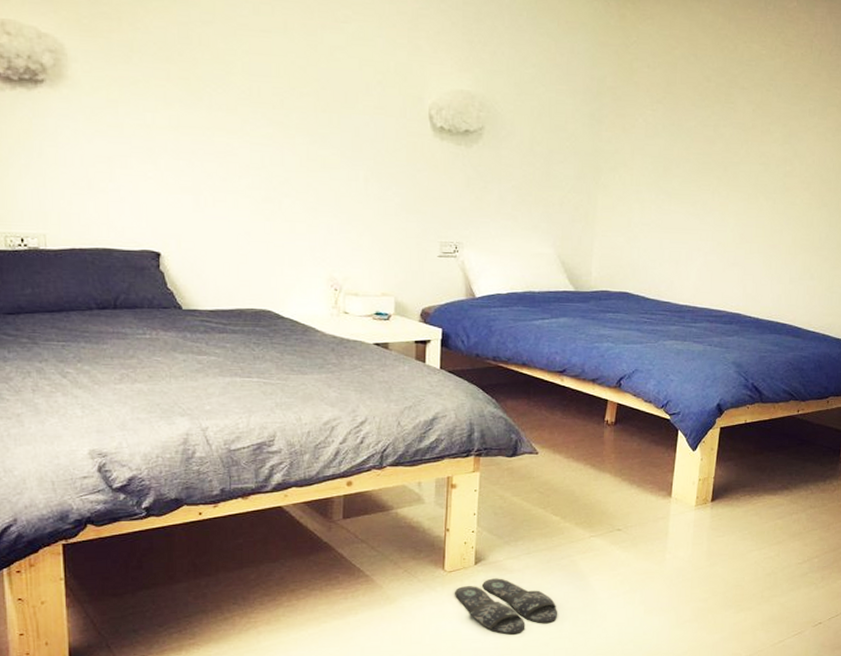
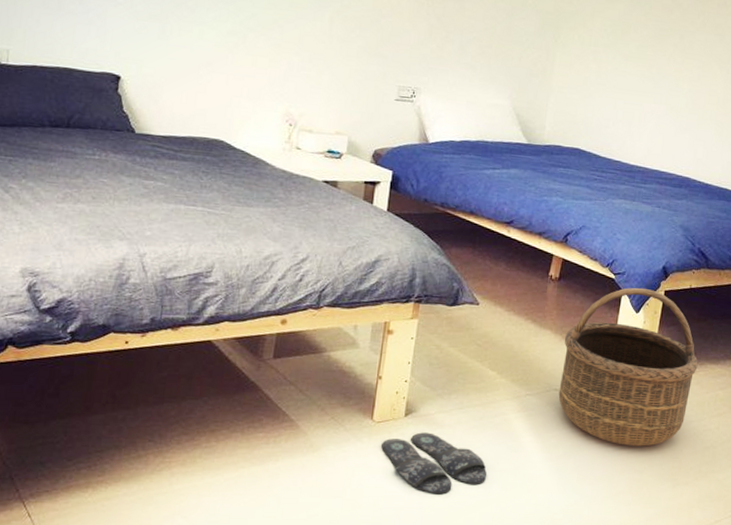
basket: none [621,426,756,578] -> present [558,287,698,447]

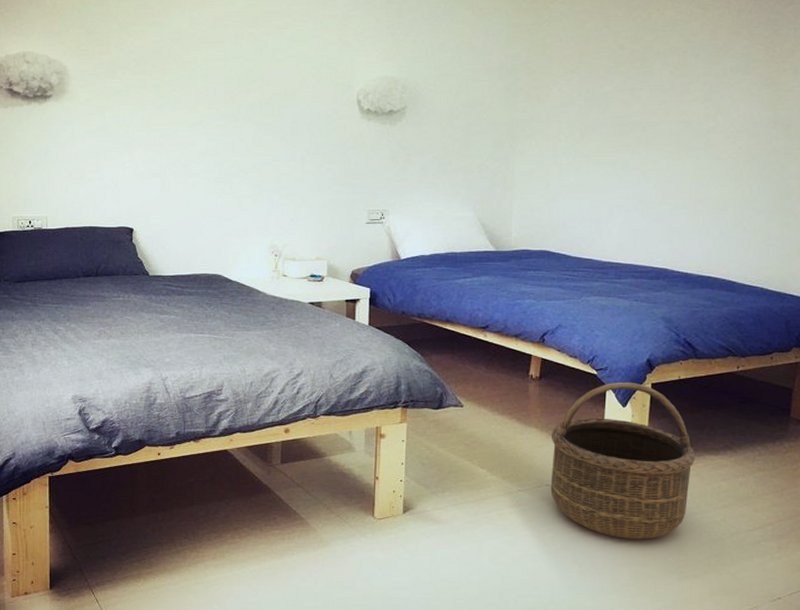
slippers: present [381,432,487,495] -> none [384,528,486,586]

